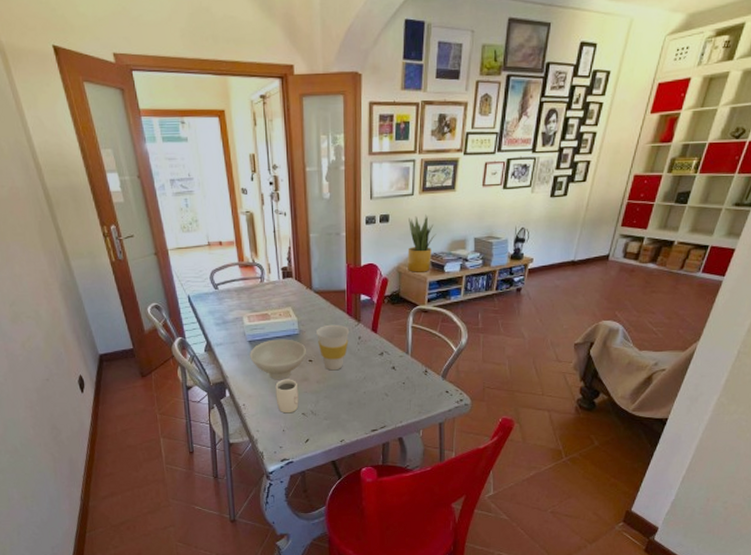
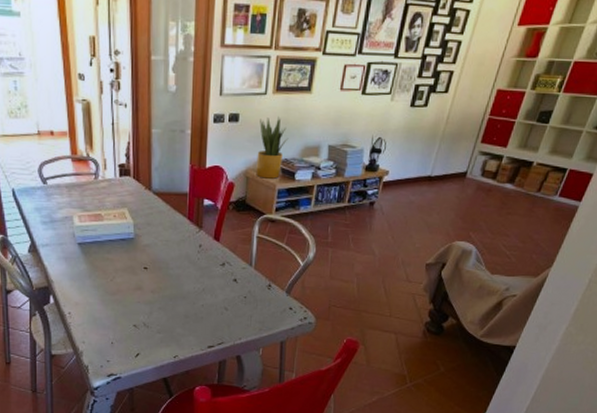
bowl: present [250,339,306,380] -> none [79,242,141,288]
mug: present [275,379,299,414] -> none [105,287,131,325]
cup: present [316,324,350,371] -> none [154,229,190,280]

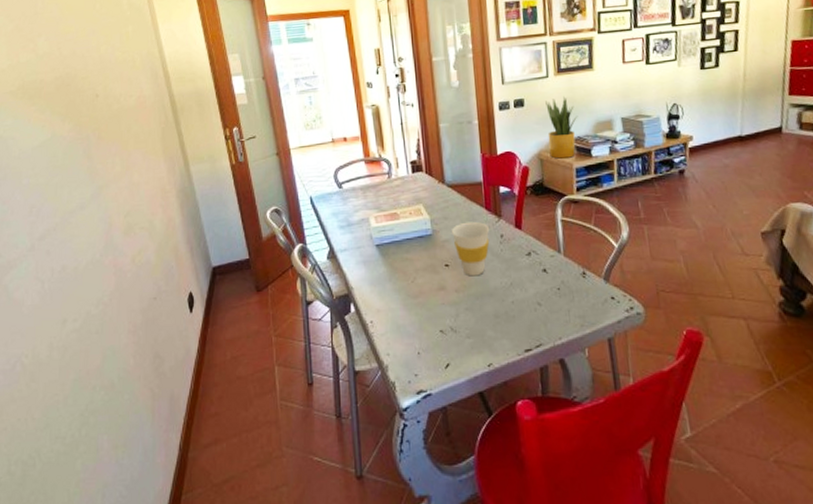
cup: none [154,229,190,280] -> present [452,221,490,277]

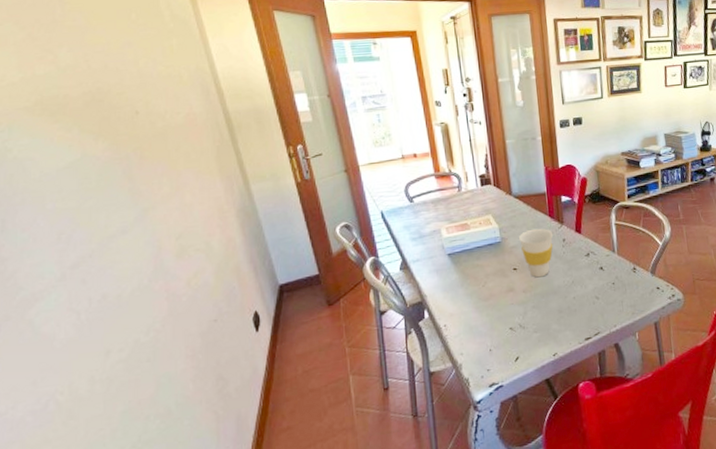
planter: present [545,96,578,159] -> none [601,115,629,171]

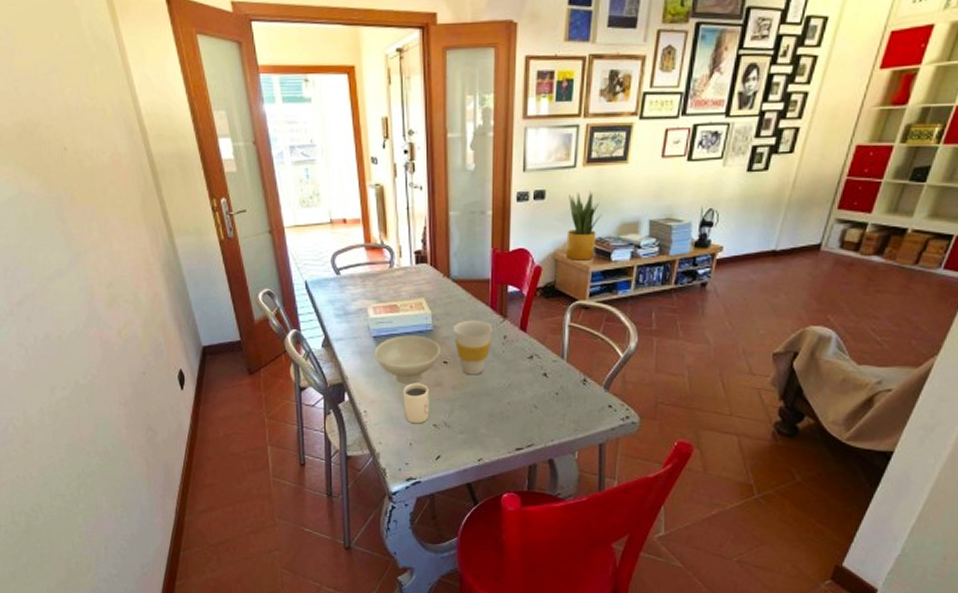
bowl: none [449,248,510,294] -> present [374,335,440,384]
mug: none [479,291,506,330] -> present [403,383,430,424]
planter: none [601,115,629,171] -> present [566,191,603,260]

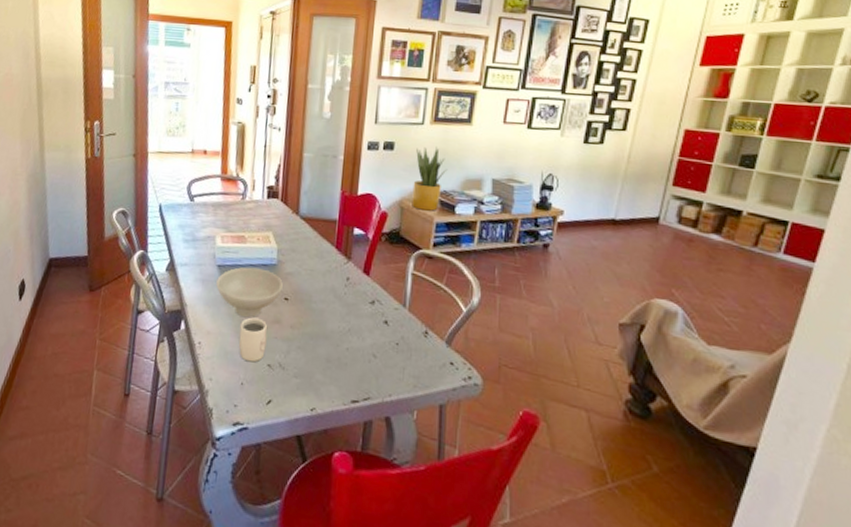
cup: present [454,320,494,375] -> none [297,258,337,316]

